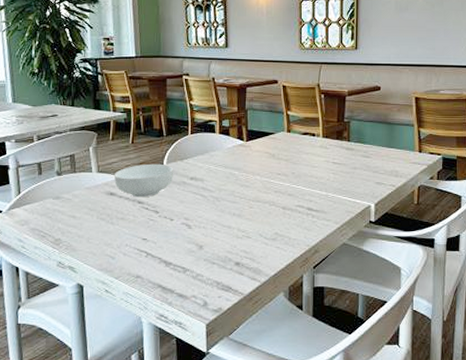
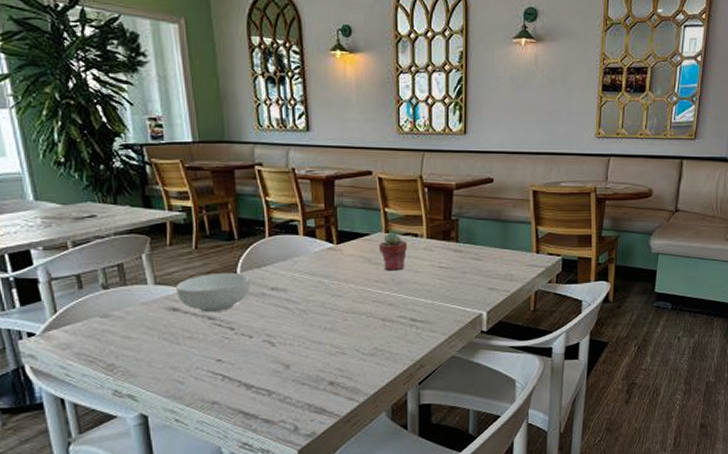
potted succulent: none [281,132,306,165] -> present [378,232,408,271]

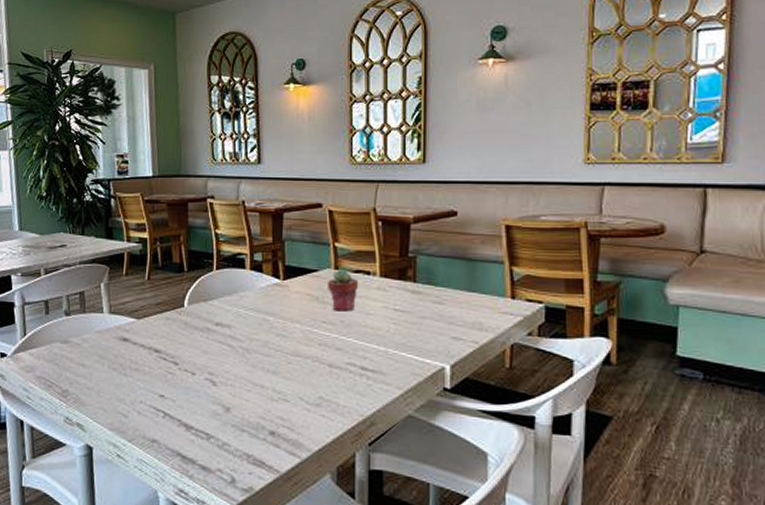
cereal bowl: present [176,272,251,313] -> none [128,304,196,346]

